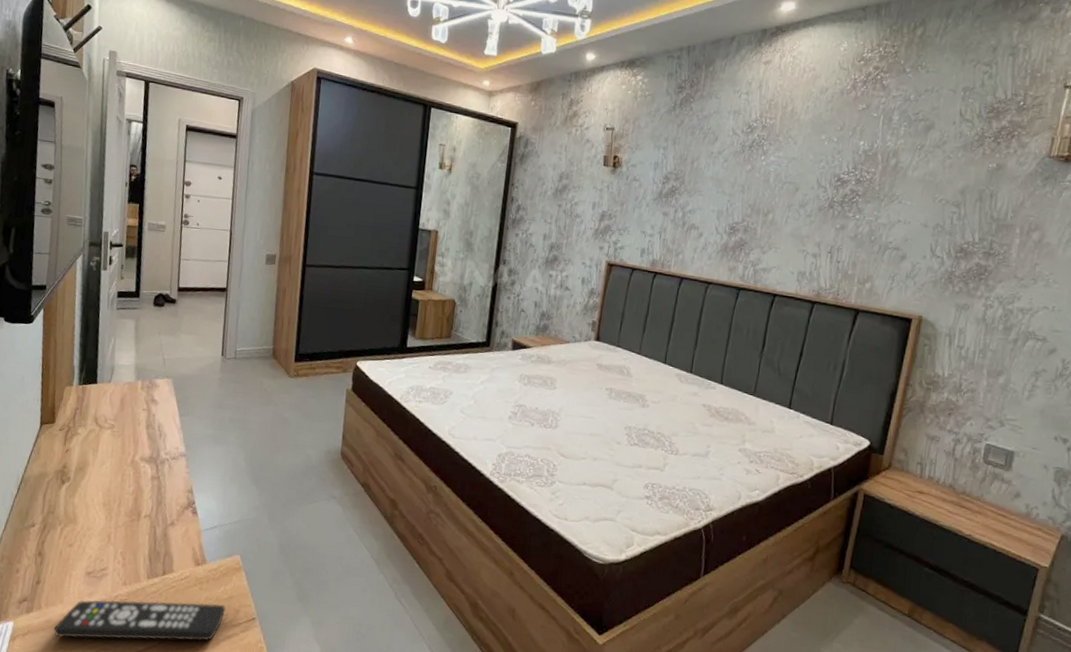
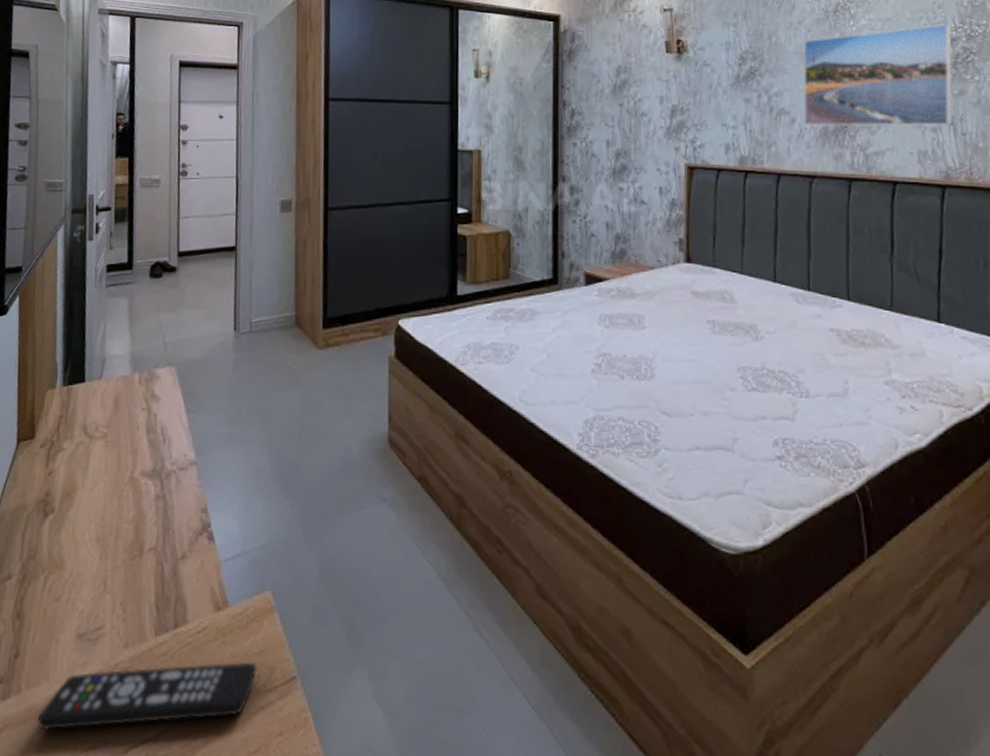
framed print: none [709,167,845,254] -> present [803,24,952,126]

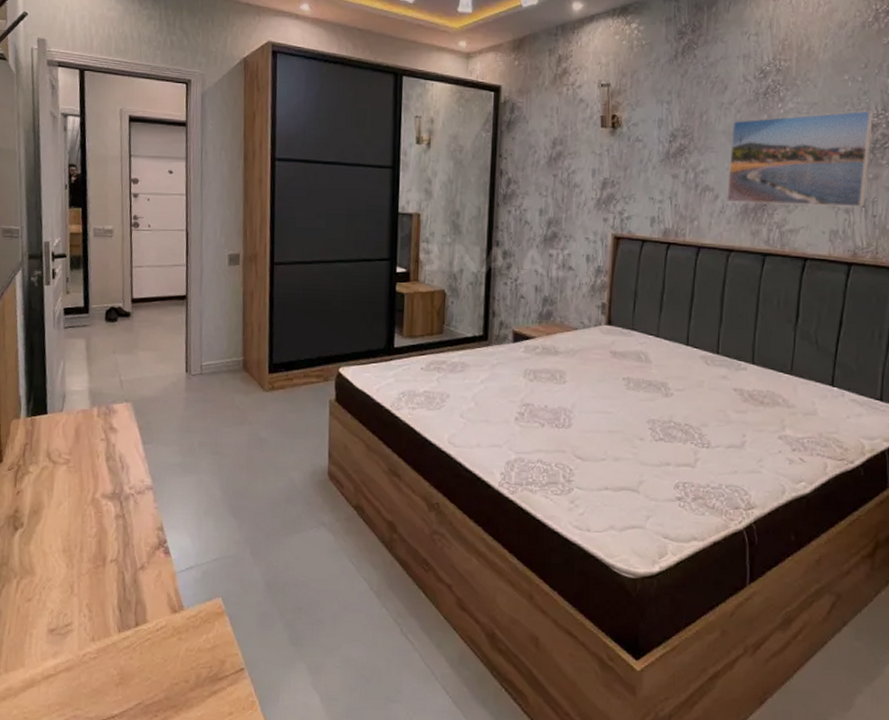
remote control: present [37,662,257,732] -> none [15,655,210,707]

